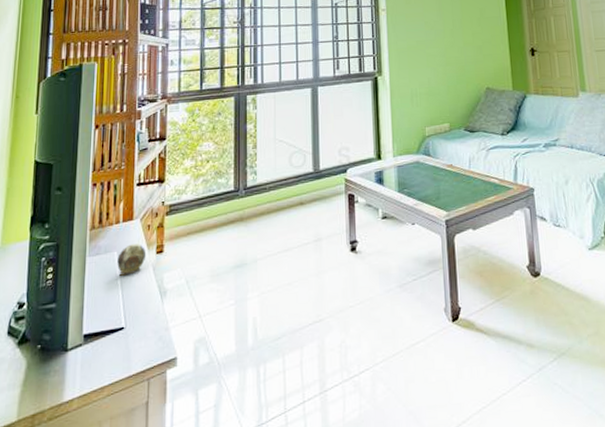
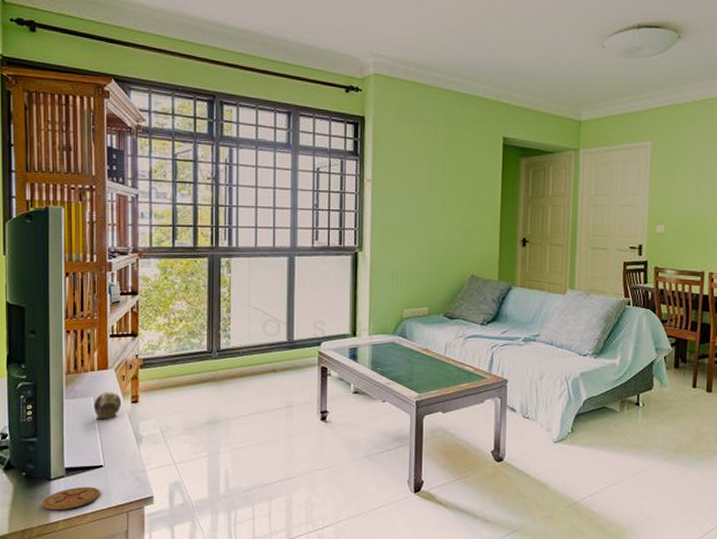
coaster: none [56,353,120,387] -> present [42,486,100,511]

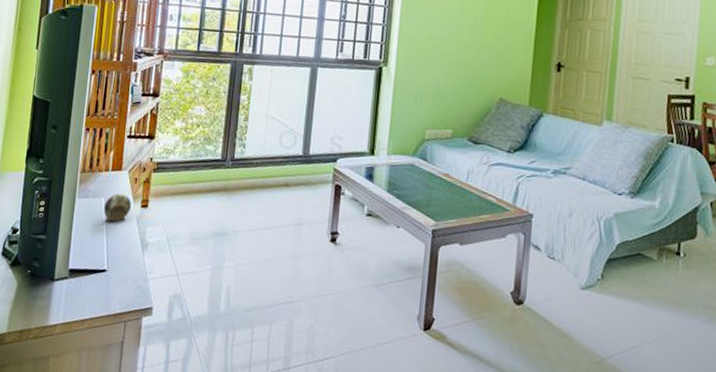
coaster: present [42,486,100,511] -> none [43,290,101,314]

